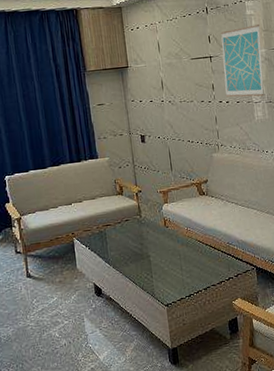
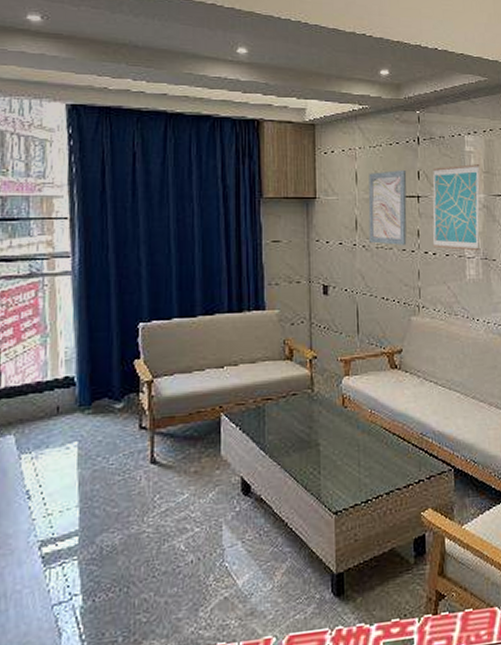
wall art: none [168,37,204,99] -> present [368,170,407,245]

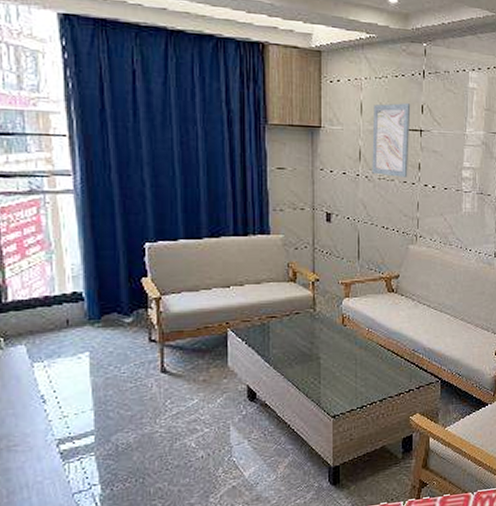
wall art: present [432,164,480,251] -> none [432,101,482,186]

